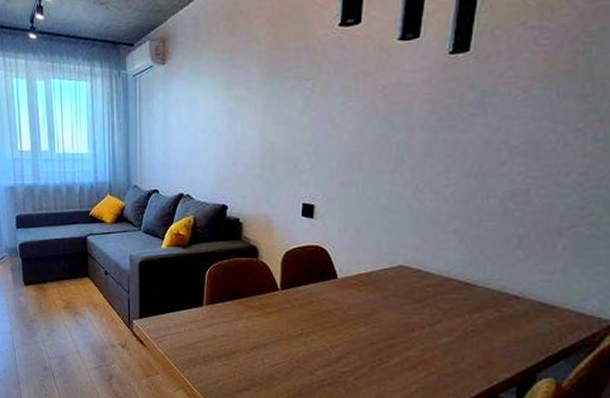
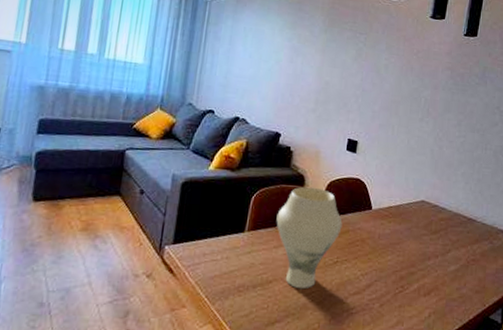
vase: none [233,258,304,361] -> present [276,186,343,289]

